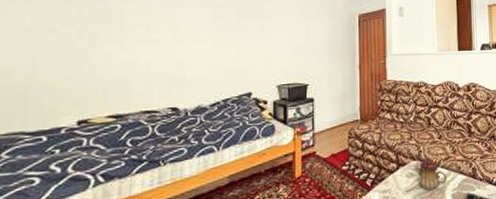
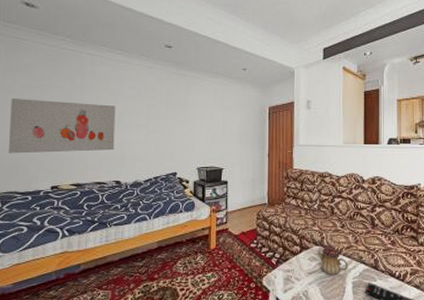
wall art: none [10,10,170,82] -> present [9,99,116,154]

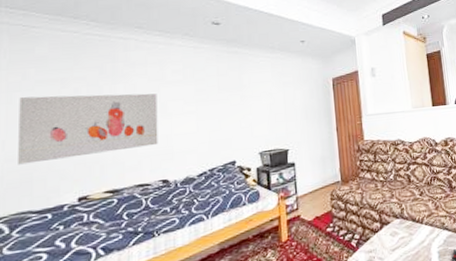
teapot: present [317,245,348,276] -> none [398,216,432,249]

